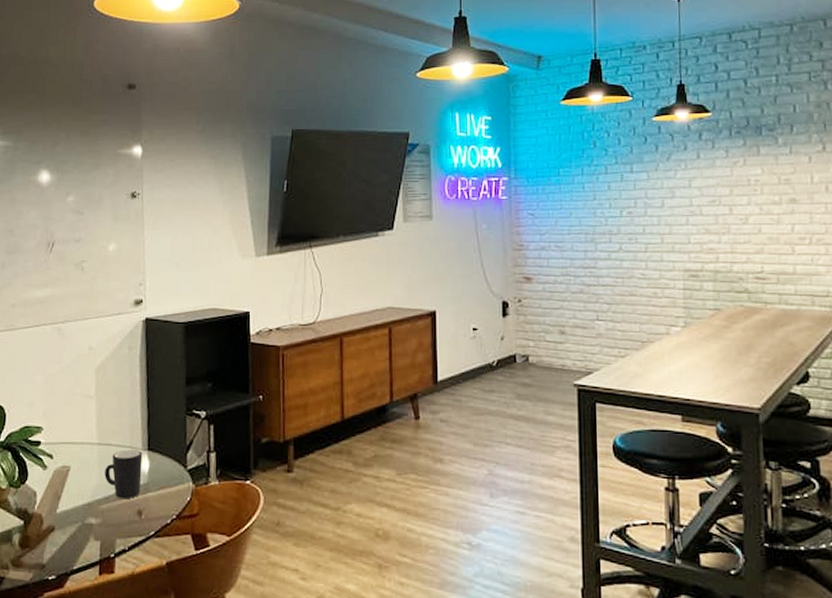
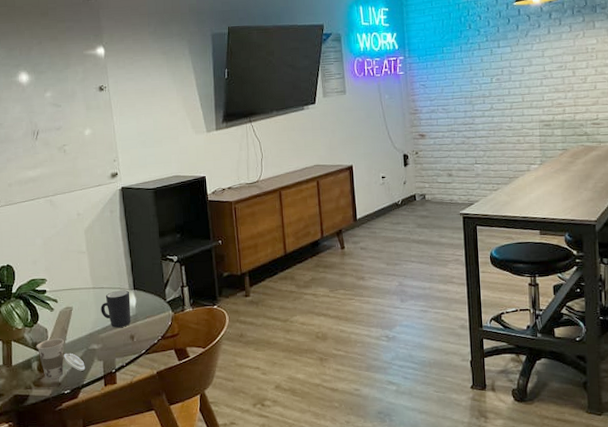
cup: none [20,505,78,560] -> present [36,338,85,380]

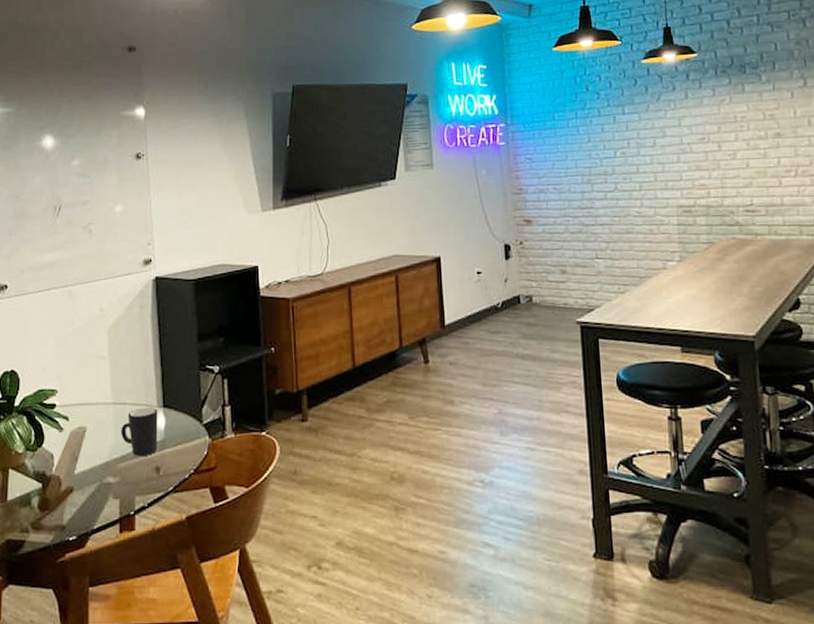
cup: present [36,338,85,380] -> none [38,467,97,521]

